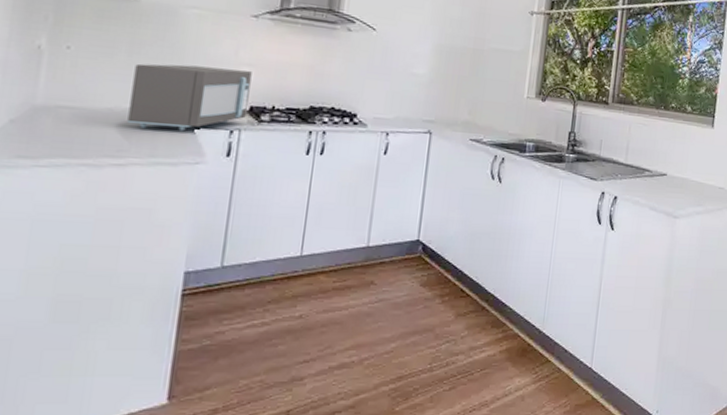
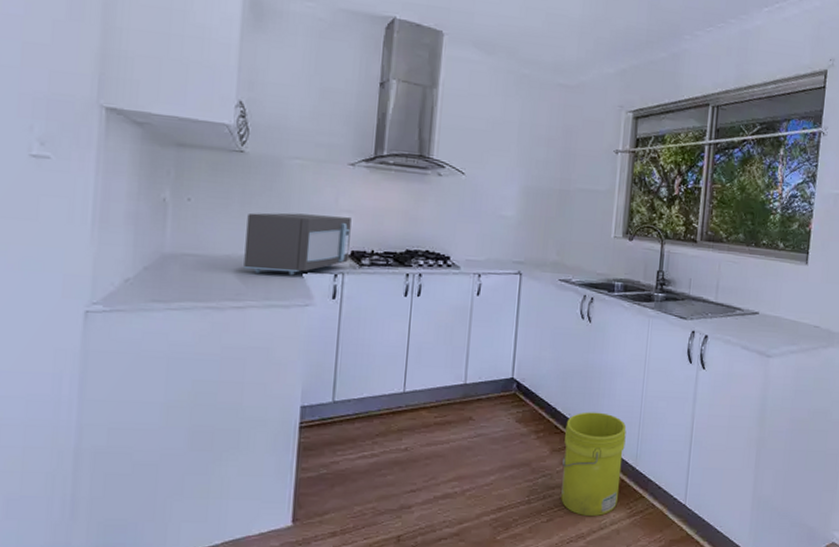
bucket: none [464,274,534,384] -> present [561,412,627,517]

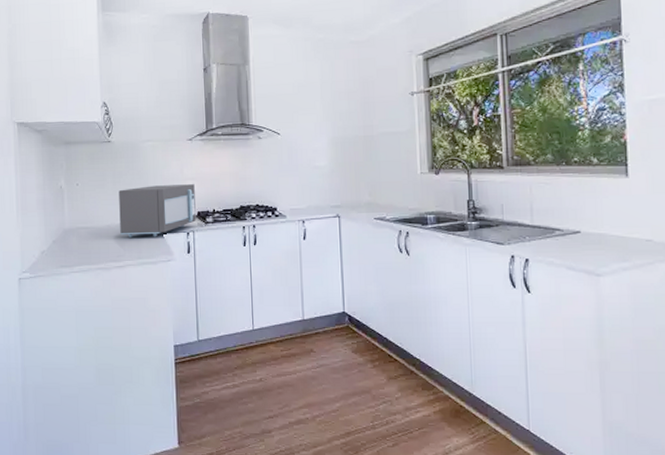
bucket: present [561,412,627,517] -> none [399,340,460,442]

